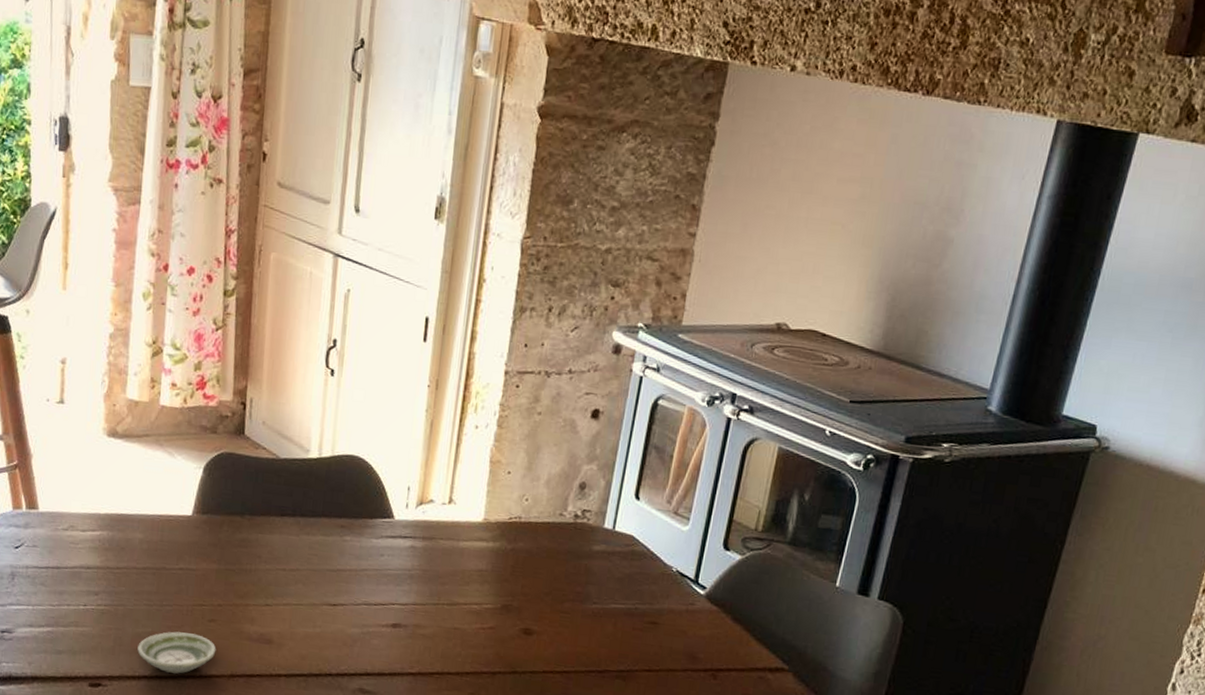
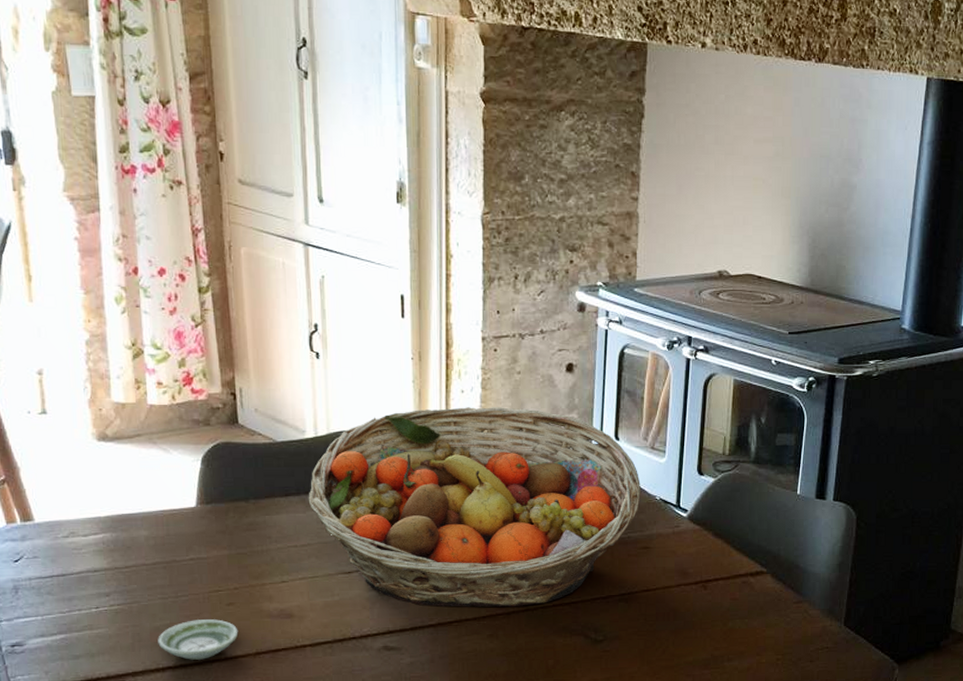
fruit basket: none [303,441,657,668] -> present [308,407,641,607]

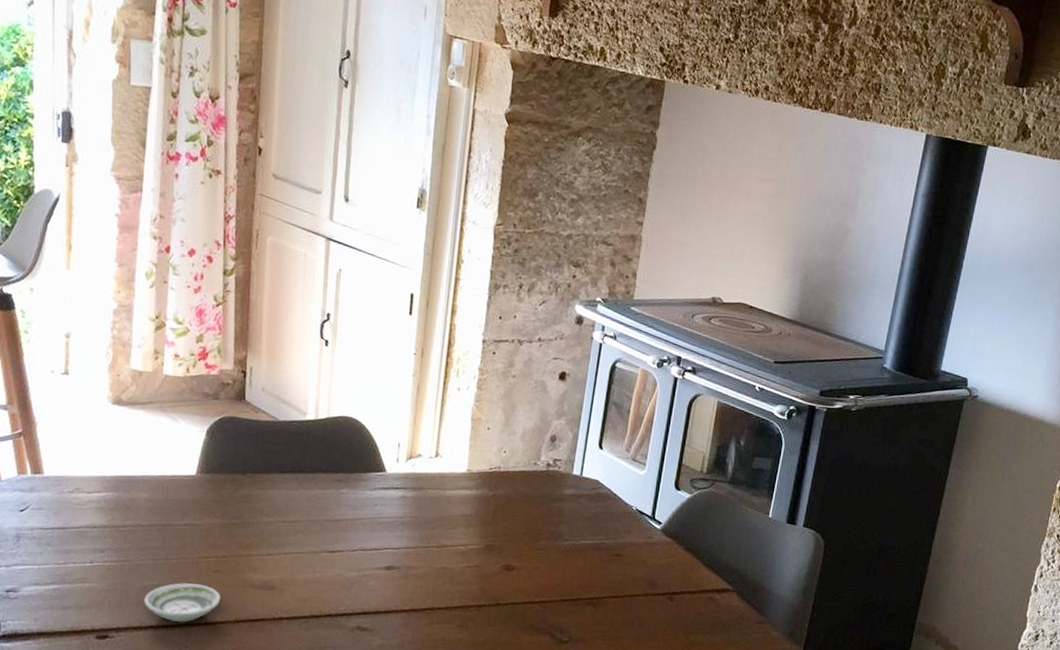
fruit basket: present [308,407,641,607] -> none [301,402,619,601]

